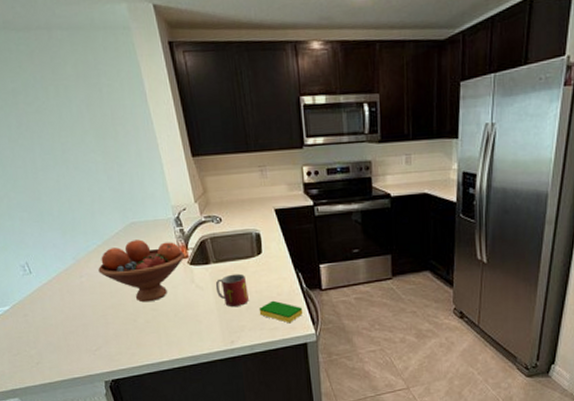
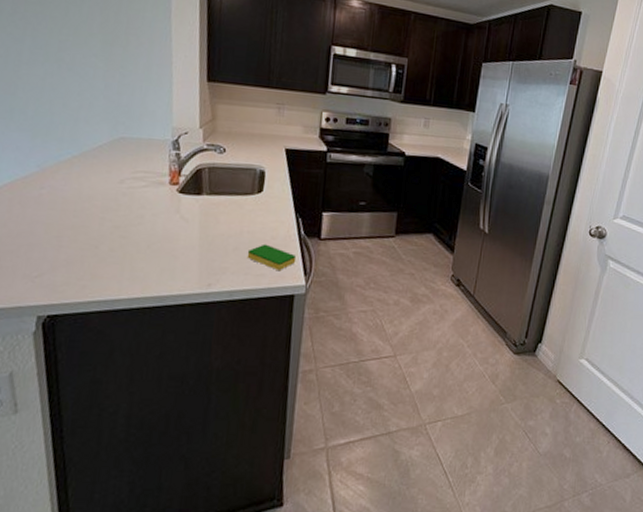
fruit bowl: present [98,239,185,303] -> none [65,156,175,228]
mug: present [215,273,249,308] -> none [203,209,240,246]

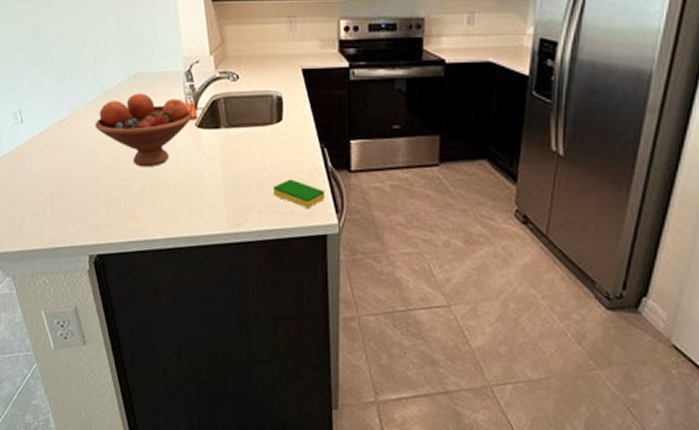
fruit bowl: none [65,156,175,228] -> present [95,93,192,168]

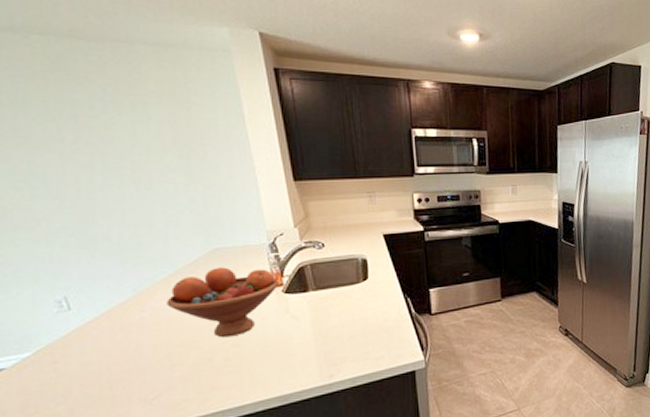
dish sponge: present [272,179,326,208] -> none [363,328,412,351]

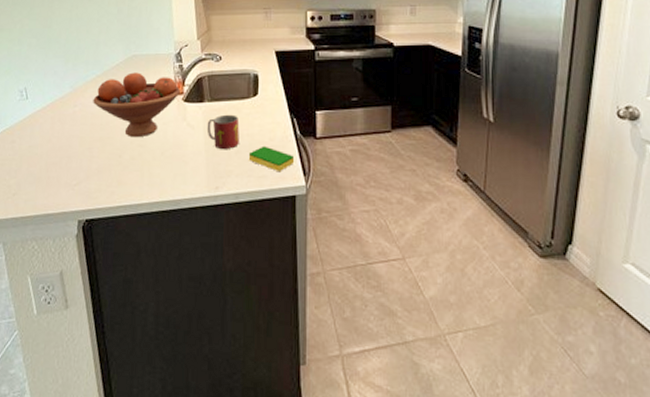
mug: none [314,301,352,338] -> present [207,114,239,150]
dish sponge: none [363,328,412,351] -> present [248,145,295,171]

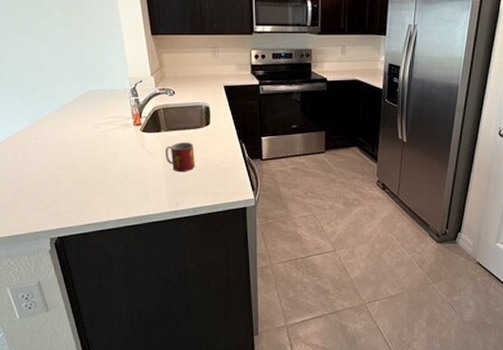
fruit bowl: present [93,72,180,138] -> none [53,106,138,165]
dish sponge: present [248,145,295,171] -> none [204,167,244,188]

